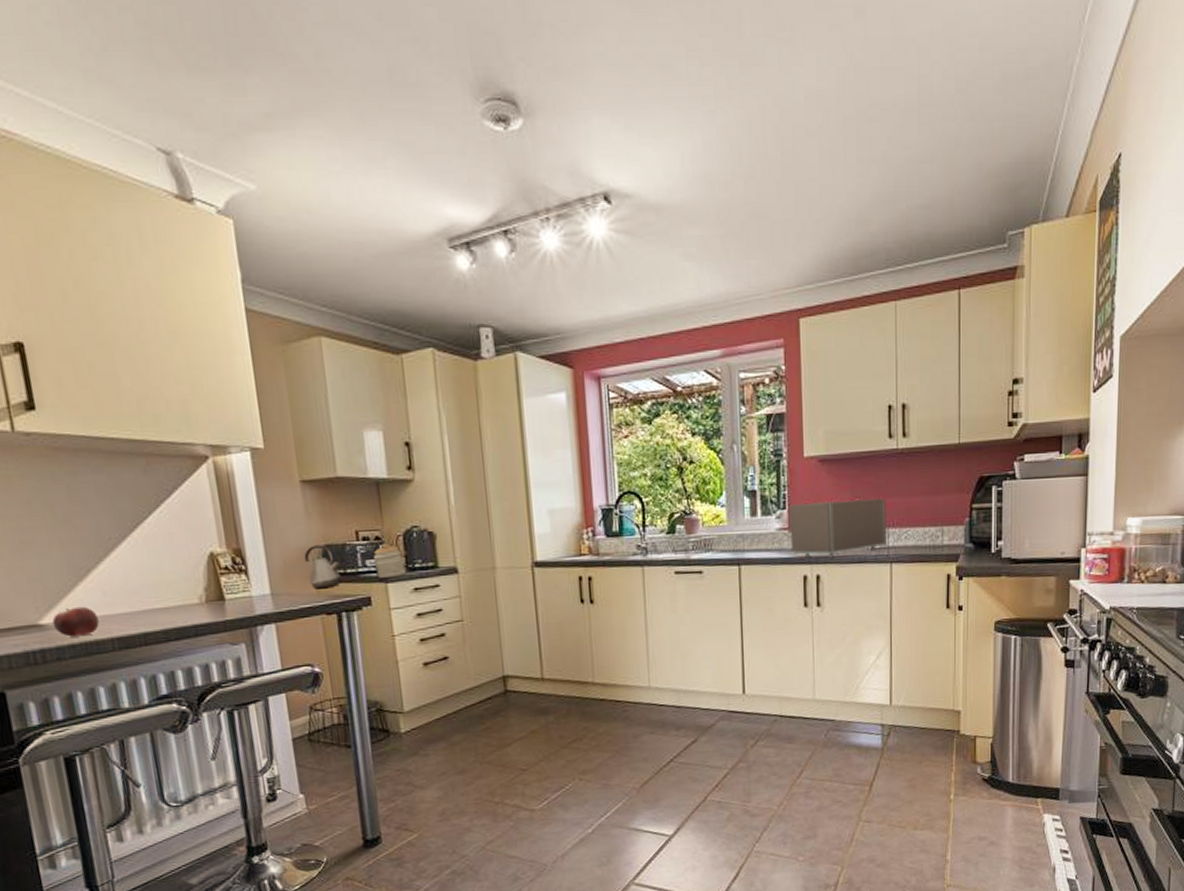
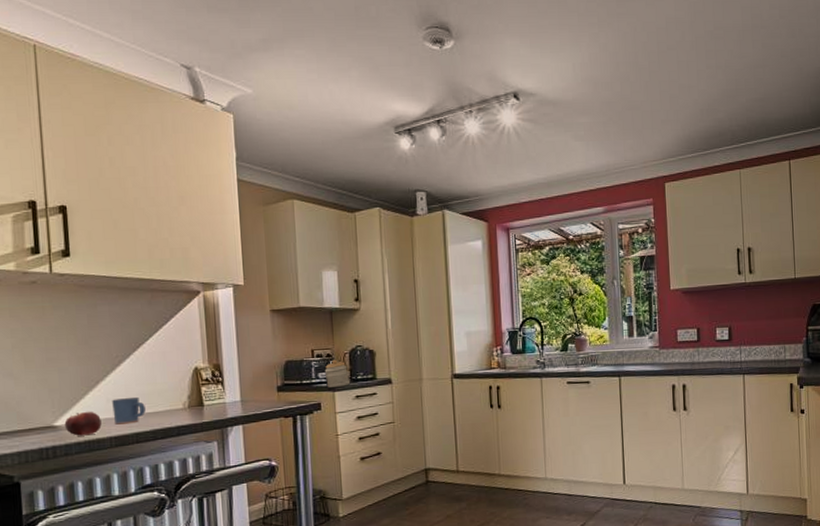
mug: none [109,590,153,623] -> present [112,398,146,425]
kettle: present [304,545,342,589] -> none [269,361,298,397]
microwave: present [789,498,888,558] -> none [659,322,740,370]

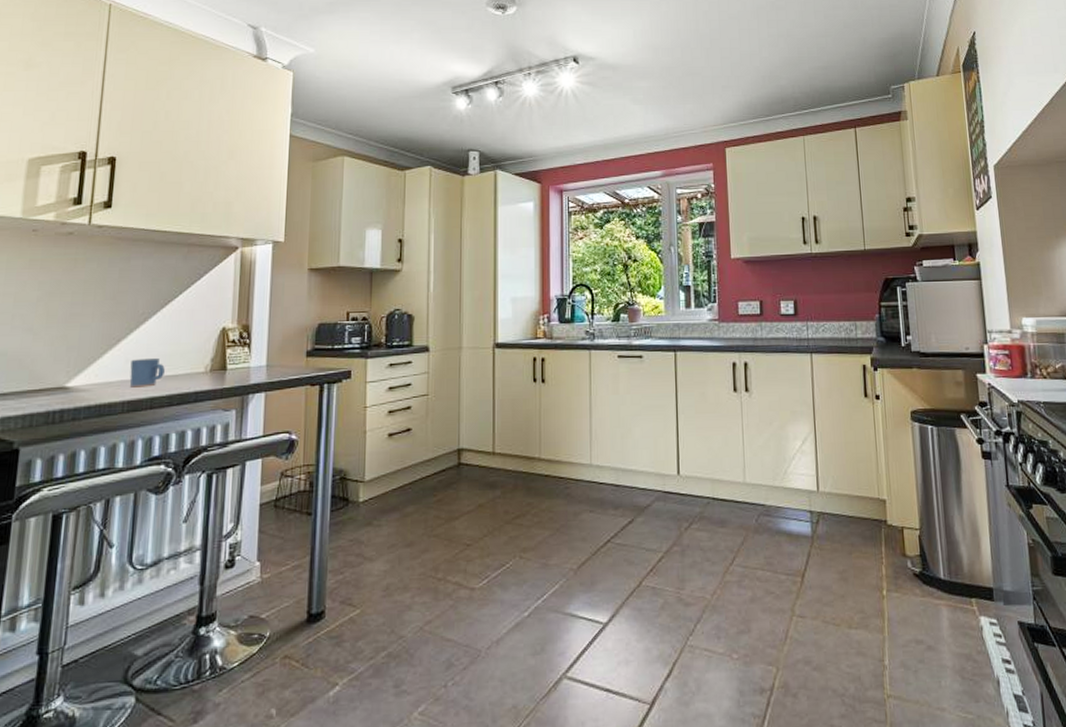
fruit: present [64,411,102,436] -> none [77,371,117,399]
jar: present [324,359,351,390] -> none [358,323,385,356]

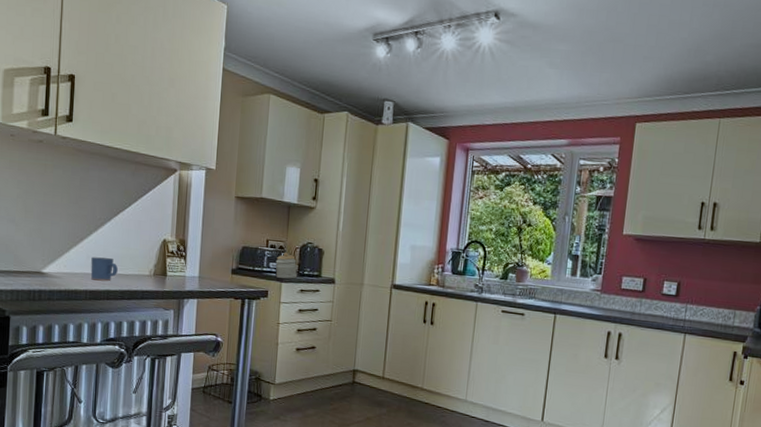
jar: none [358,323,385,356] -> present [275,252,298,281]

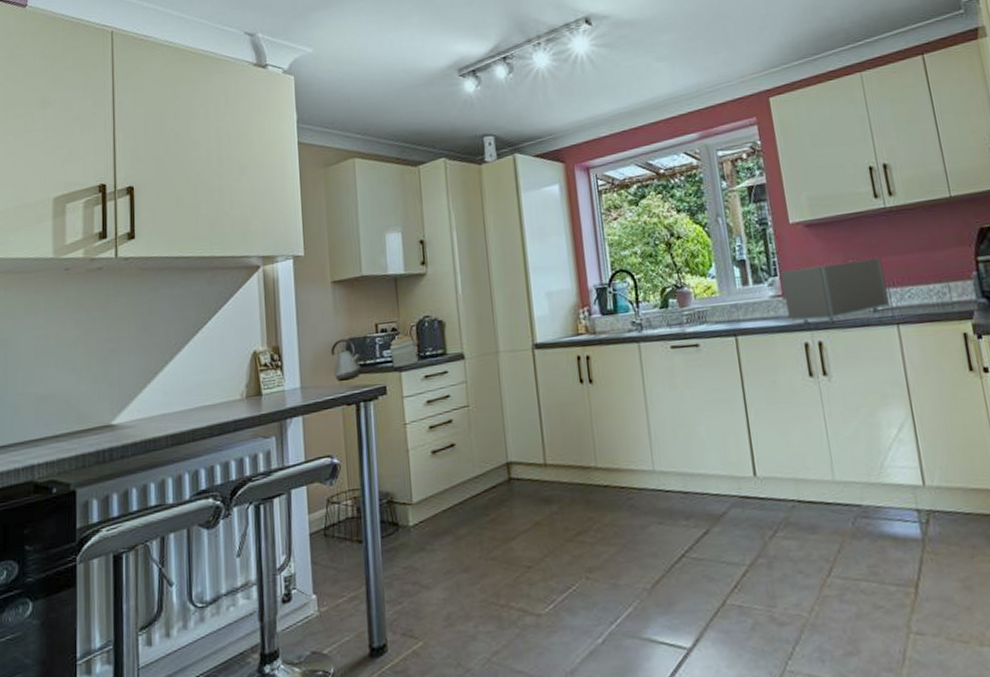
mug: present [90,257,118,281] -> none [169,389,203,421]
kettle: none [227,245,251,280] -> present [330,339,362,381]
microwave: none [600,271,688,321] -> present [780,258,890,324]

